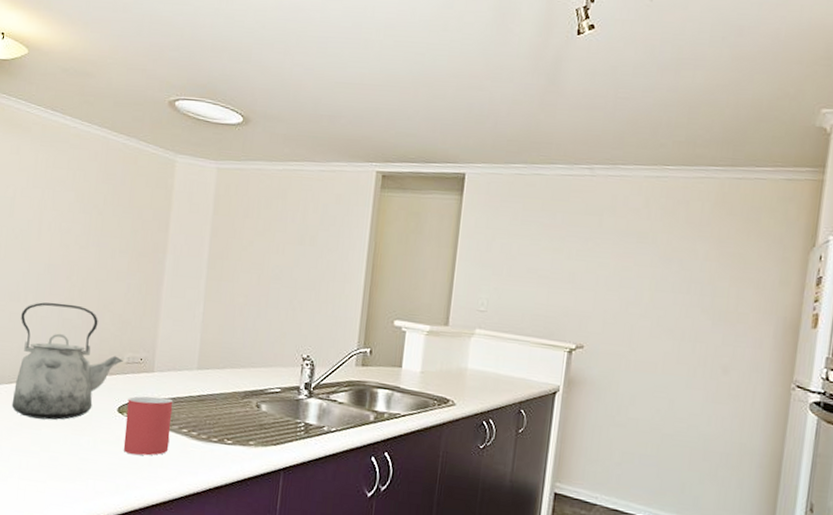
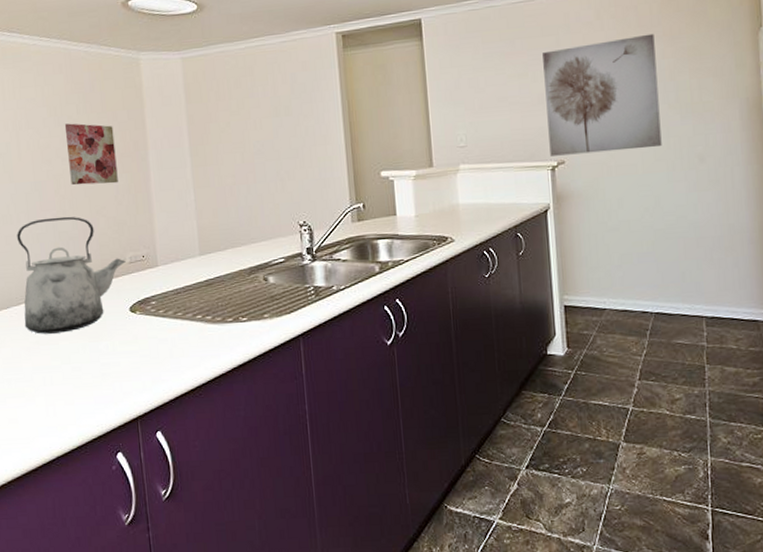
wall art: none [84,212,137,281] -> present [64,123,118,185]
mug: present [123,396,173,456] -> none [138,289,187,350]
wall art: none [570,230,701,349] -> present [542,33,662,156]

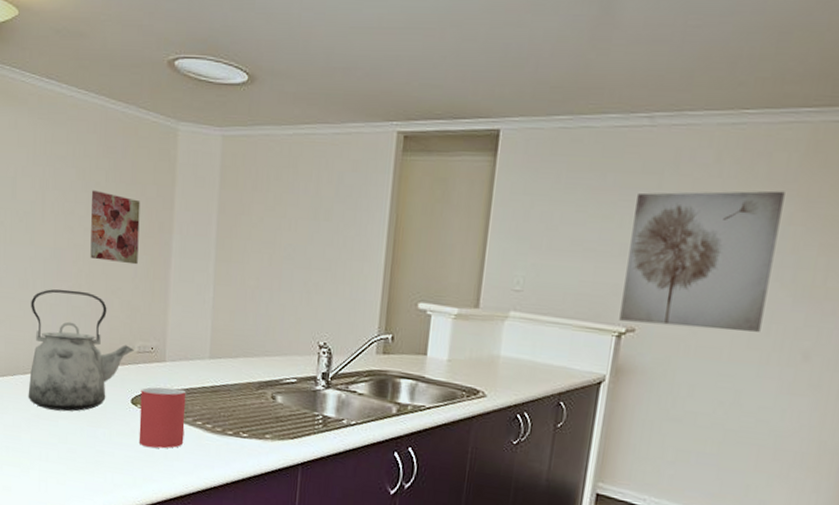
mug: none [138,289,187,350] -> present [138,387,186,449]

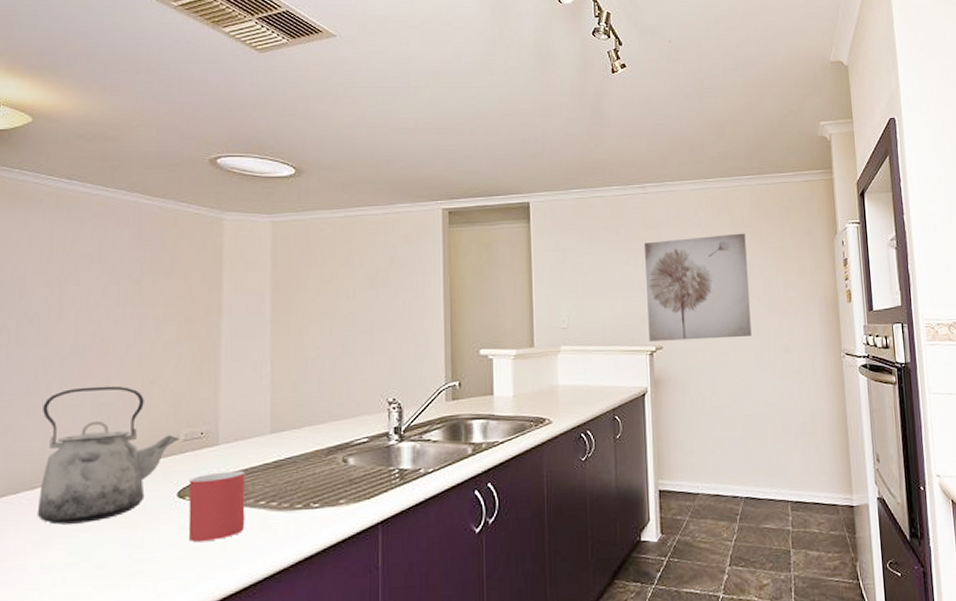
wall art: present [90,190,140,265] -> none [122,282,183,351]

